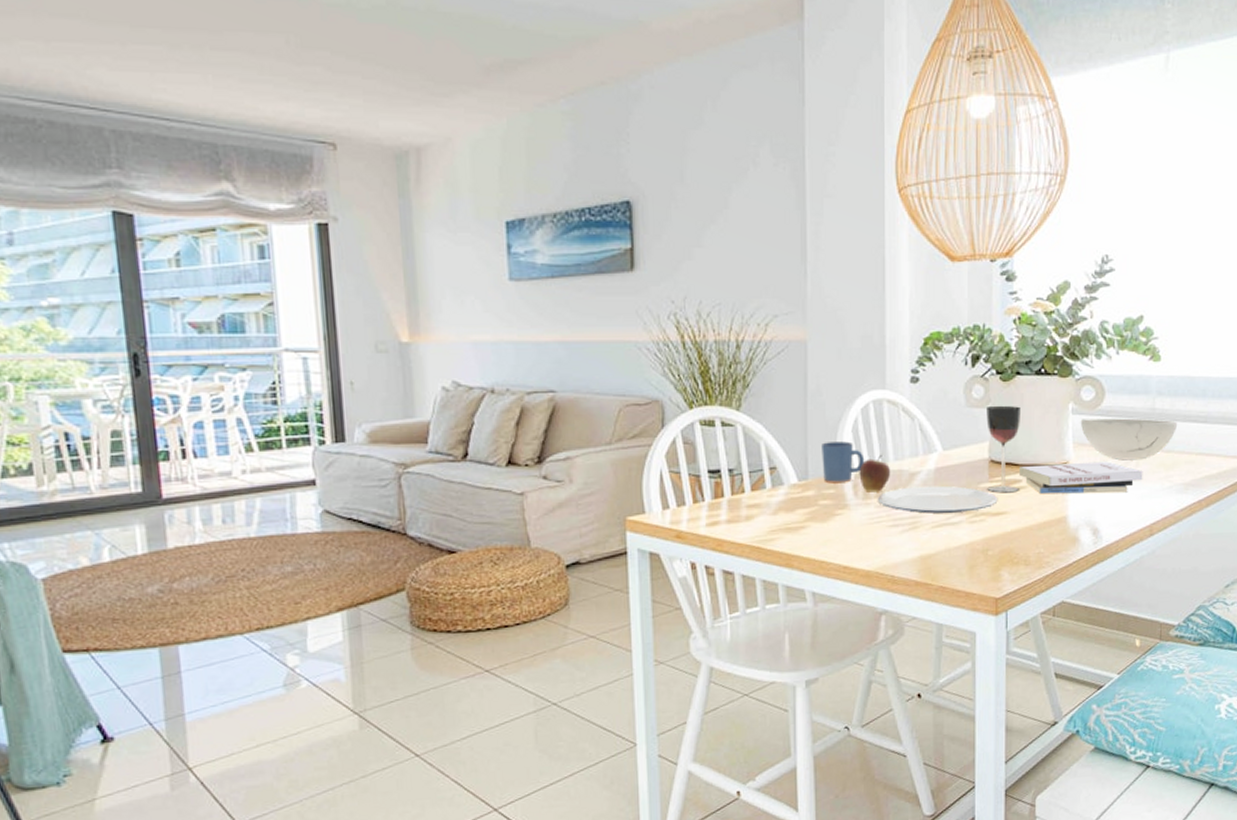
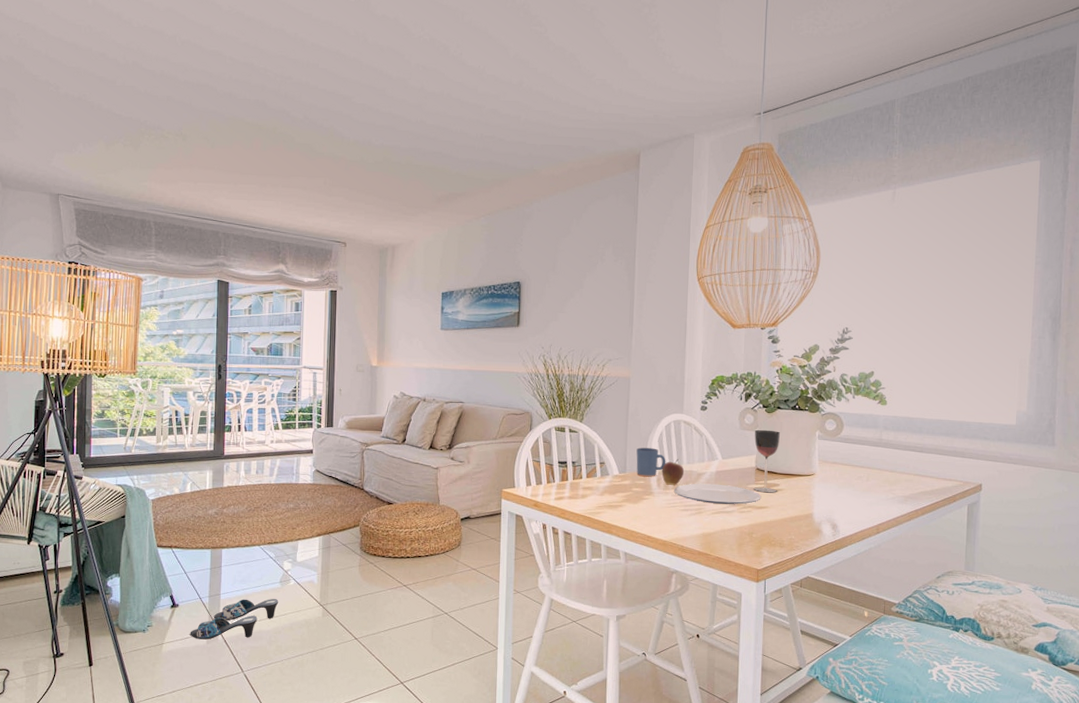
slippers: none [139,711,285,786] -> present [190,599,279,640]
books: present [1019,461,1143,495] -> none [778,474,872,500]
bowl: present [1080,418,1178,461] -> none [824,442,900,476]

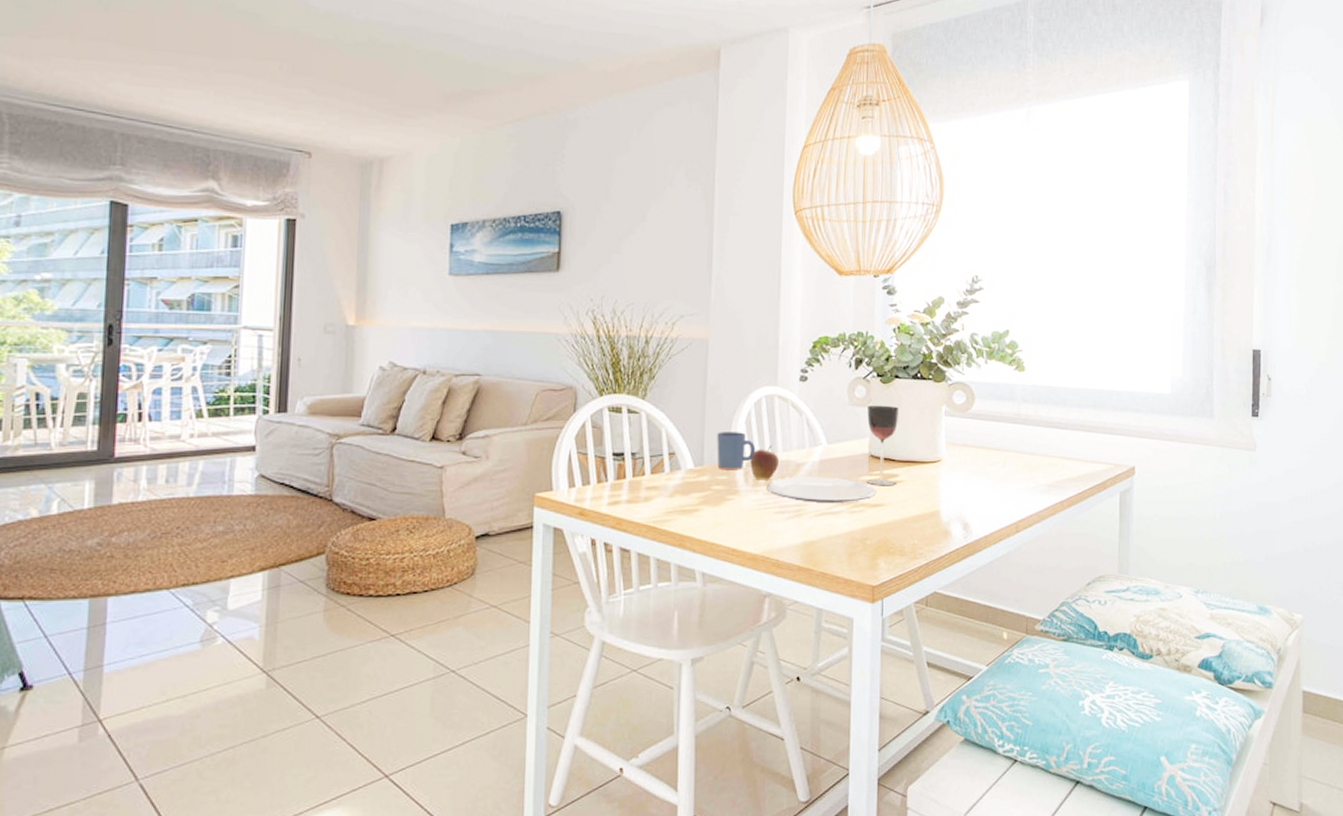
slippers: present [190,599,279,640] -> none [50,667,198,736]

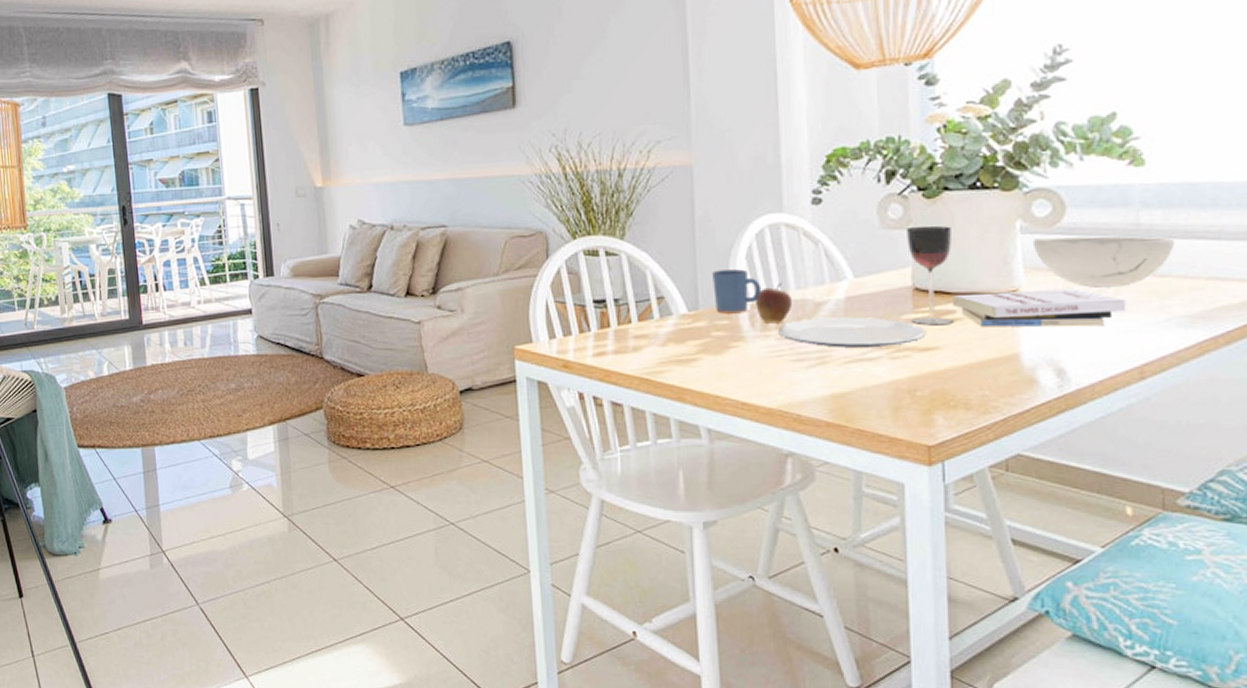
books: none [896,460,1010,491] -> present [953,288,1127,328]
bowl: none [952,420,1041,461] -> present [1032,236,1176,288]

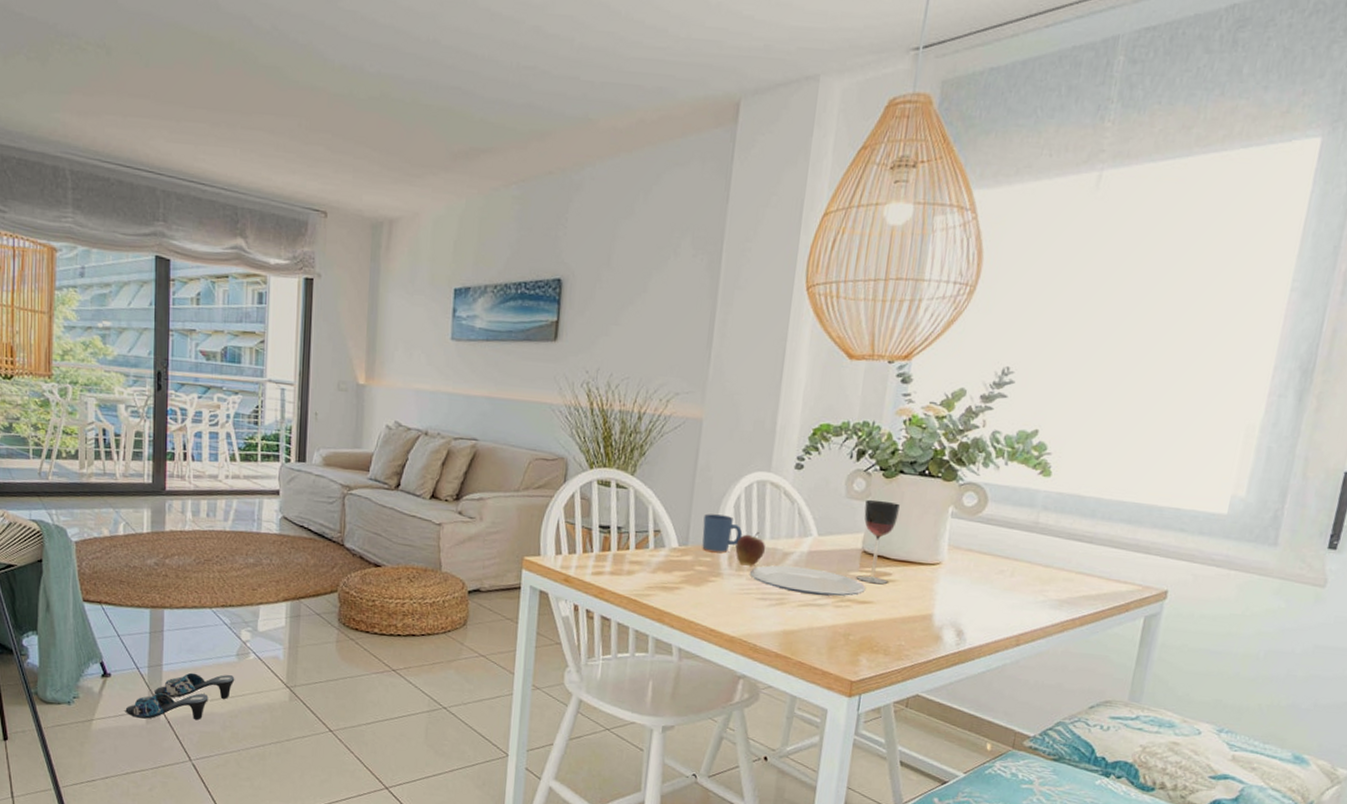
slippers: none [129,509,232,563] -> present [125,672,235,720]
books: present [953,288,1127,328] -> none [890,560,1018,600]
bowl: present [1032,236,1176,288] -> none [958,522,1061,571]

